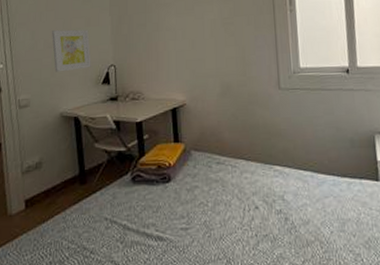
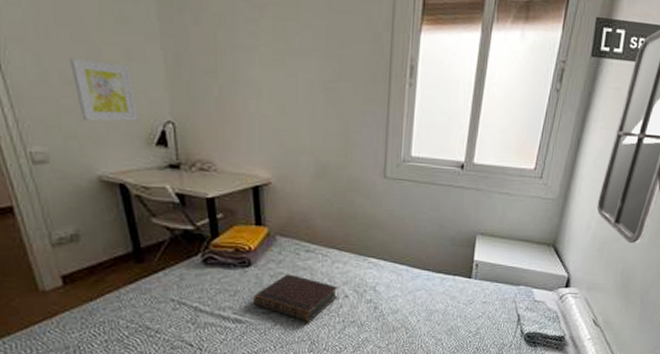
book: none [172,187,249,239] -> present [252,274,338,323]

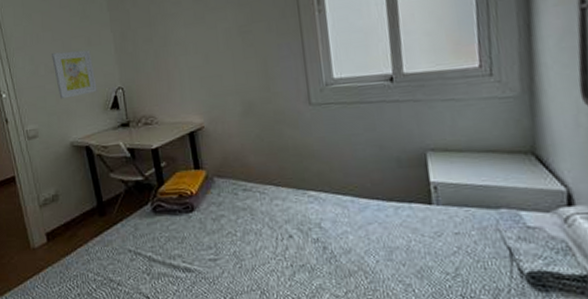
book: present [252,274,338,323] -> none [198,216,282,269]

